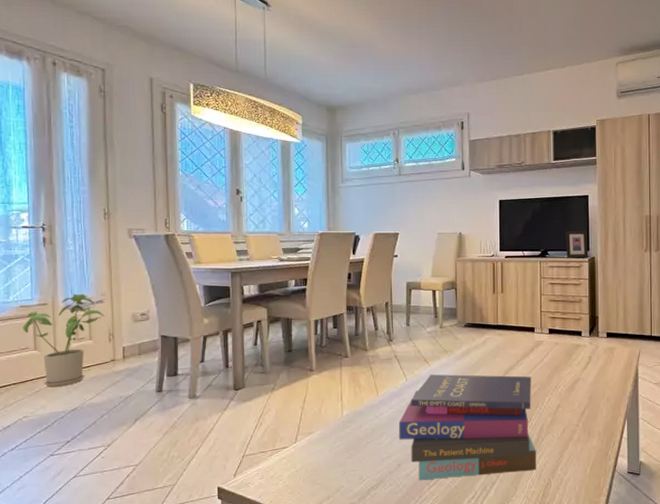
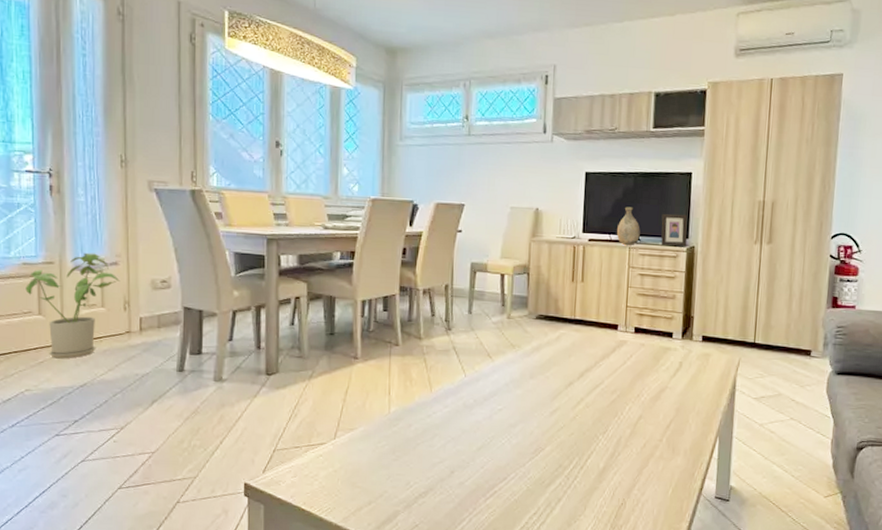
books: present [399,374,536,480] -> none [453,371,611,491]
vase: none [528,227,548,259] -> present [616,207,640,245]

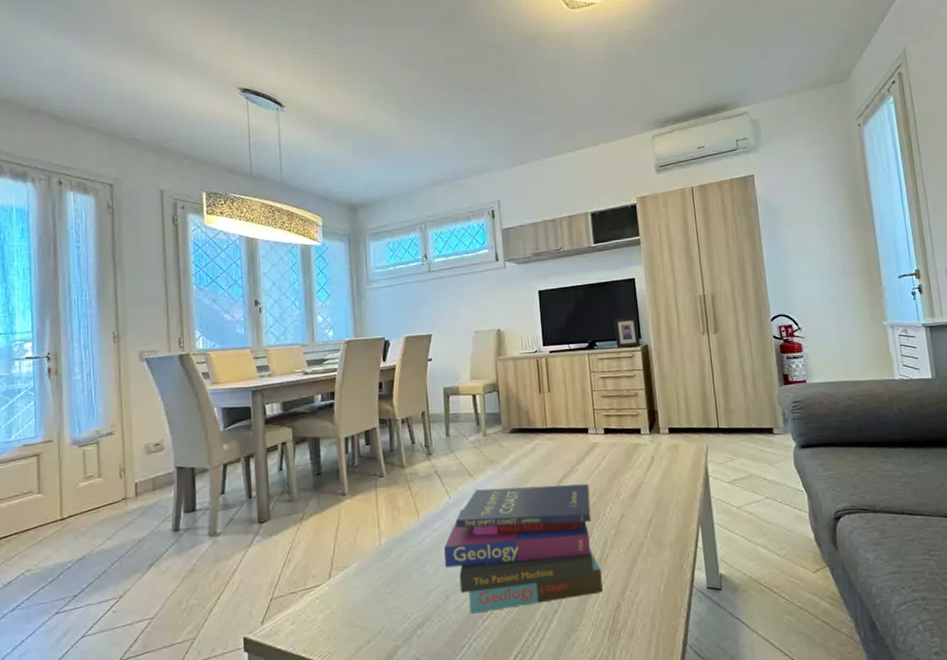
house plant: present [25,252,120,359] -> none [26,426,116,535]
books: none [453,371,611,491] -> present [444,484,603,614]
vase: present [616,207,640,245] -> none [574,316,596,352]

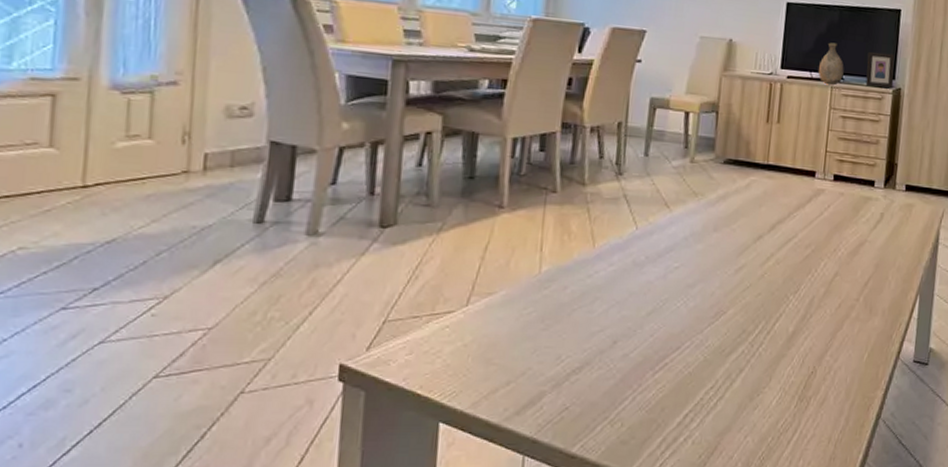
books: present [444,484,603,614] -> none [618,223,805,364]
vase: none [574,316,596,352] -> present [818,42,844,85]

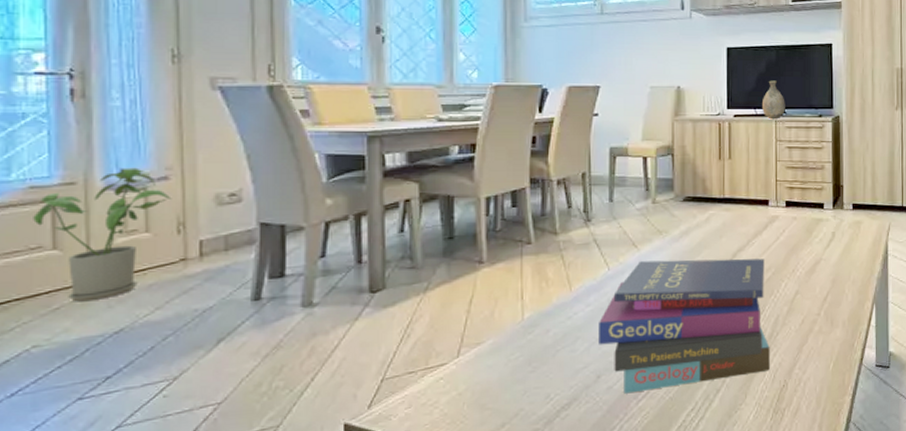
house plant: none [31,67,179,206] -> present [33,167,172,302]
books: none [618,223,805,364] -> present [599,258,770,394]
picture frame: present [865,51,895,89] -> none [805,85,832,117]

